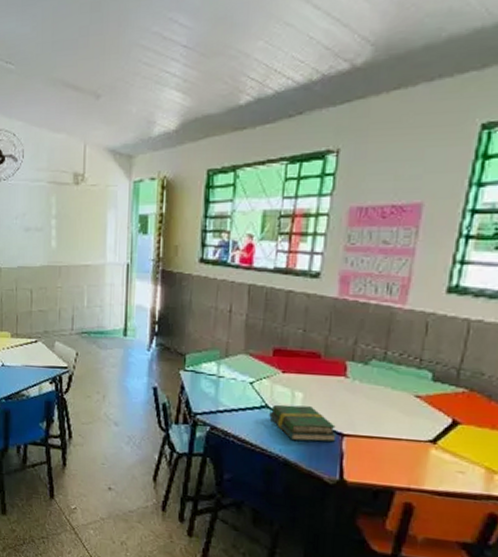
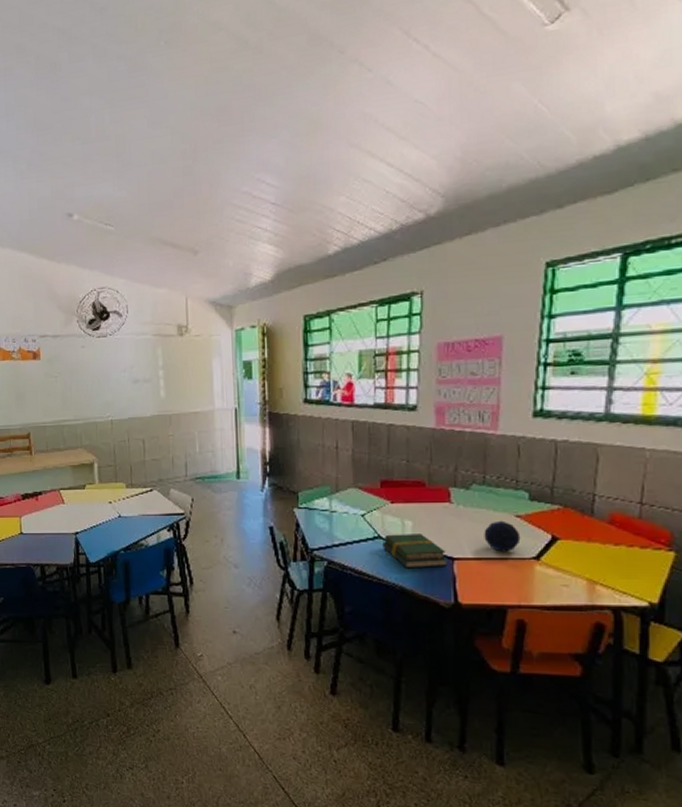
decorative orb: none [378,399,419,433] -> present [484,520,521,552]

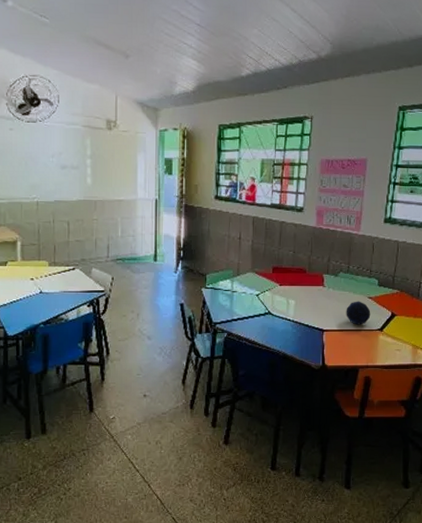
book: present [382,534,448,569] -> none [271,311,319,339]

